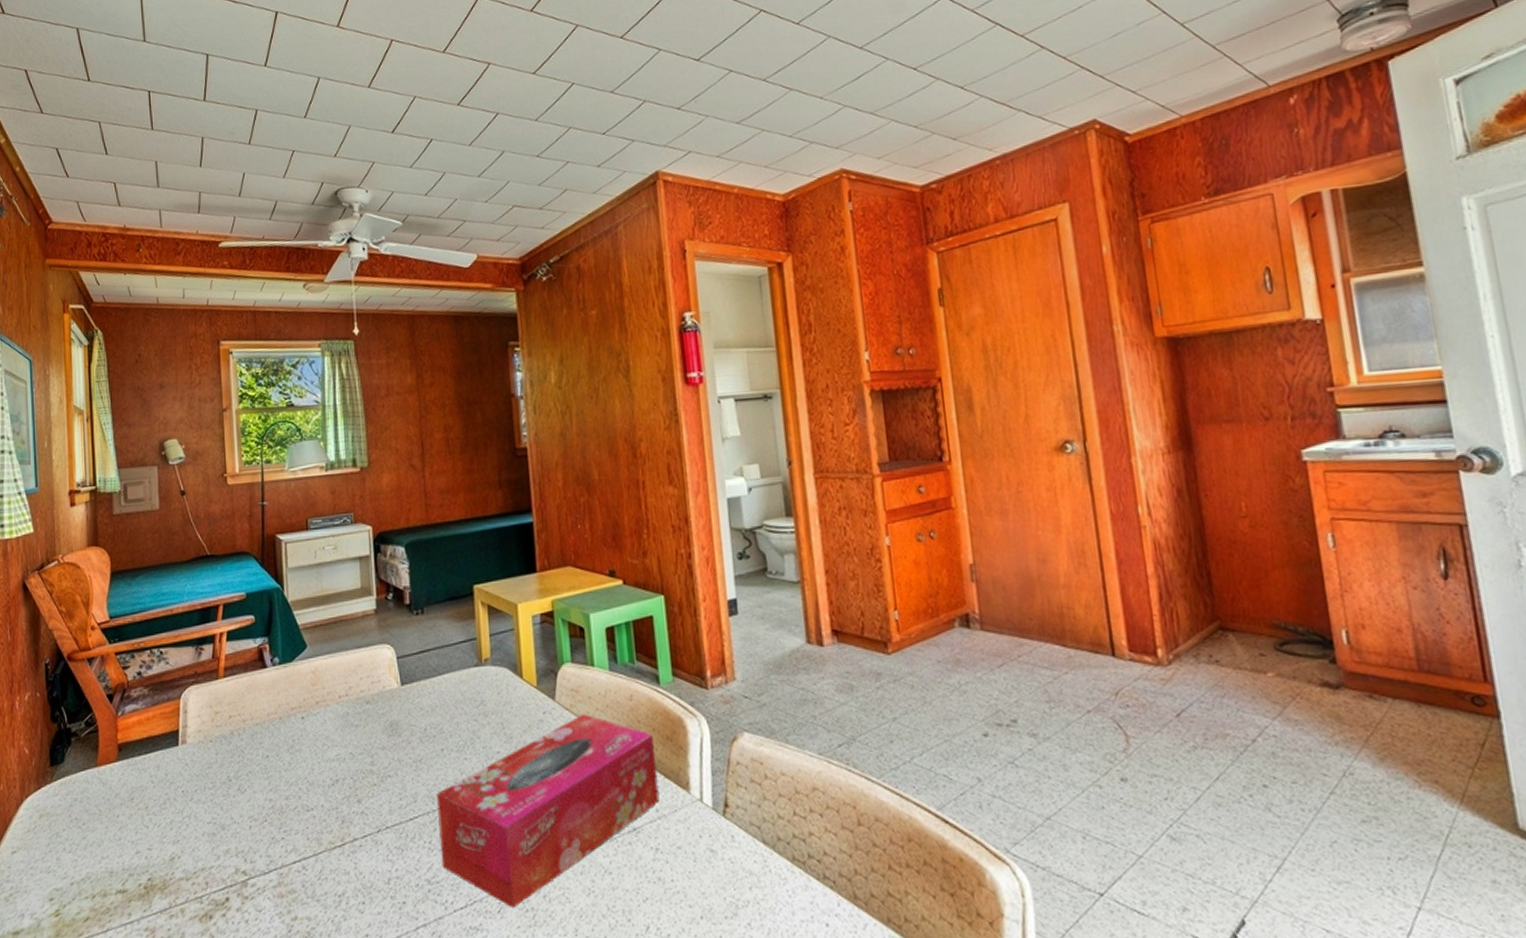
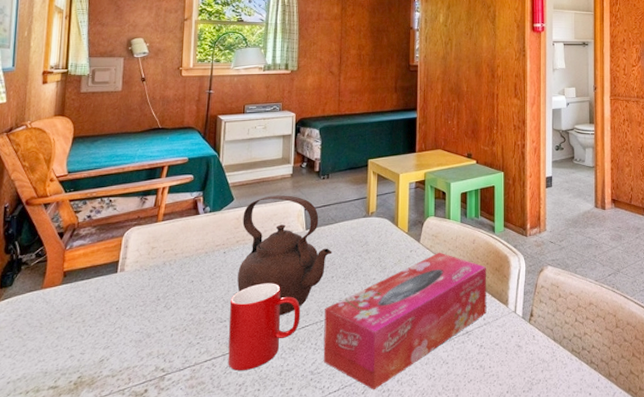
cup: none [315,758,407,876] -> present [228,283,301,371]
teapot: none [320,638,439,803] -> present [237,195,332,316]

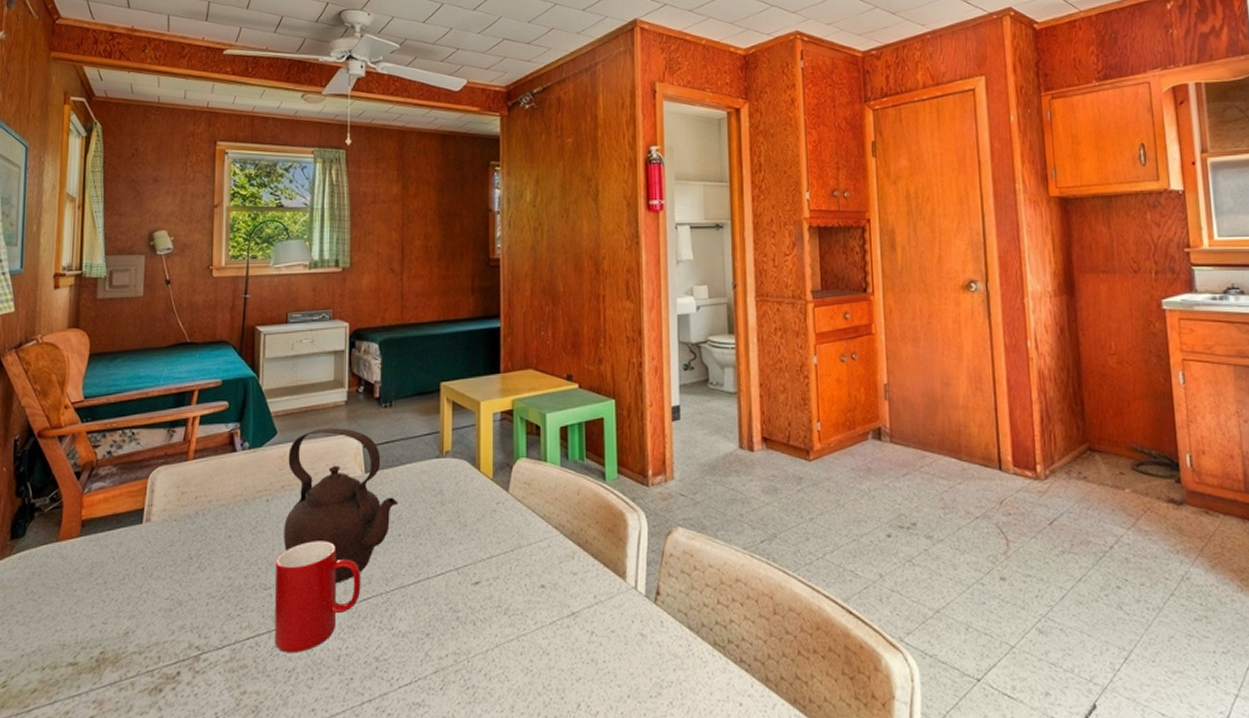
tissue box: present [323,252,487,390] -> none [390,505,598,686]

